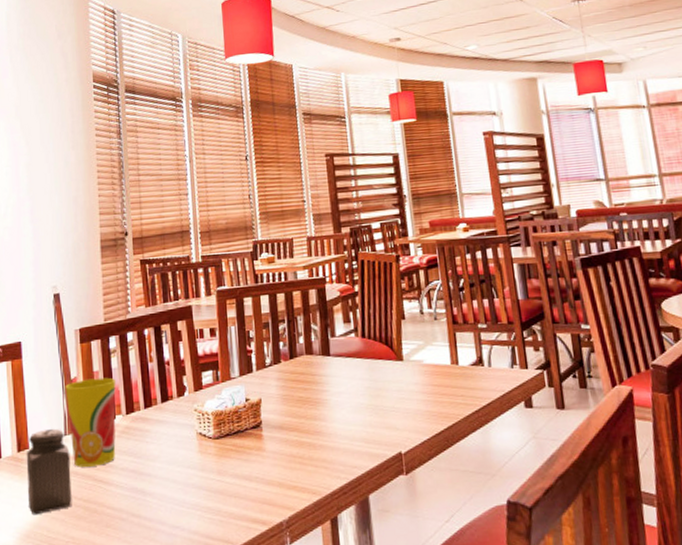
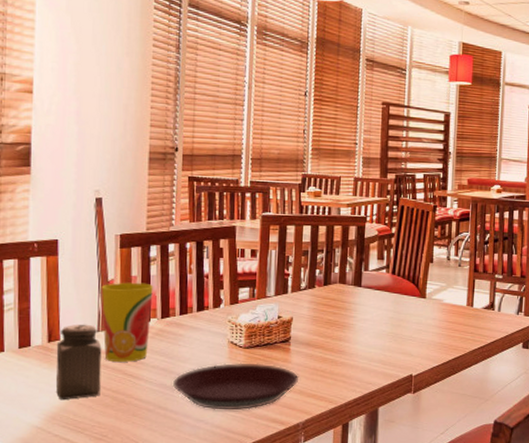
plate: none [143,454,276,514] -> present [172,362,299,410]

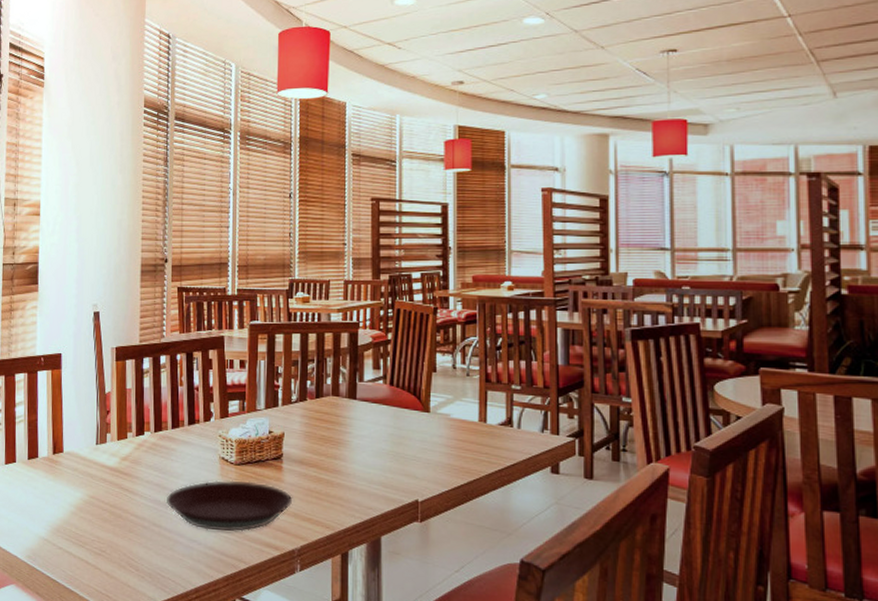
salt shaker: present [56,324,102,401] -> none [60,436,100,513]
cup: present [101,282,153,362] -> none [99,395,146,476]

